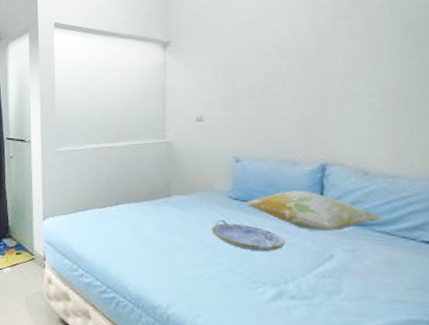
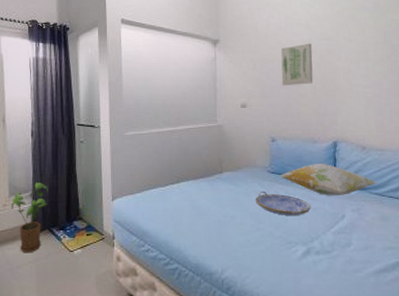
wall art: none [251,41,296,96] -> present [281,43,314,86]

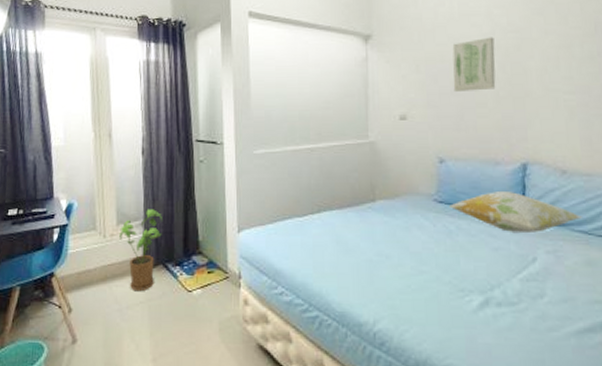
serving tray: present [255,191,311,216] -> none [417,224,491,258]

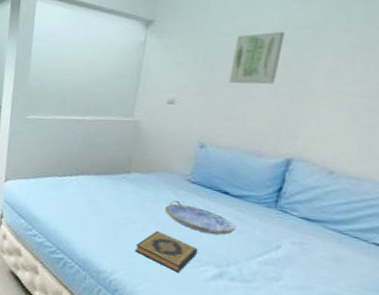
hardback book: none [394,262,460,309] -> present [134,230,199,273]
serving tray: none [417,224,491,258] -> present [164,199,236,235]
decorative pillow: present [449,190,582,232] -> none [201,180,340,224]

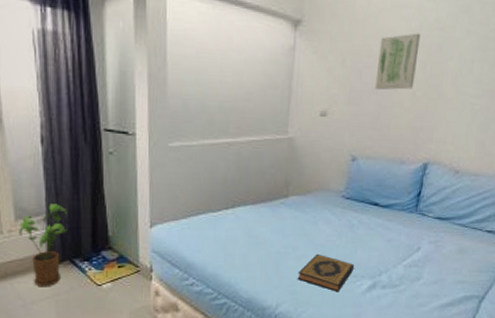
serving tray: present [164,199,236,235] -> none [322,219,385,248]

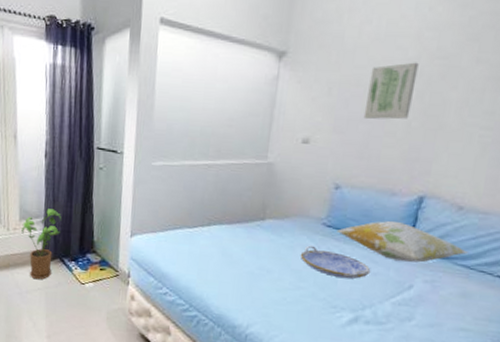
hardback book: present [297,253,355,292] -> none [270,278,335,321]
serving tray: none [322,219,385,248] -> present [300,245,371,279]
decorative pillow: none [355,188,463,226] -> present [337,220,468,263]

